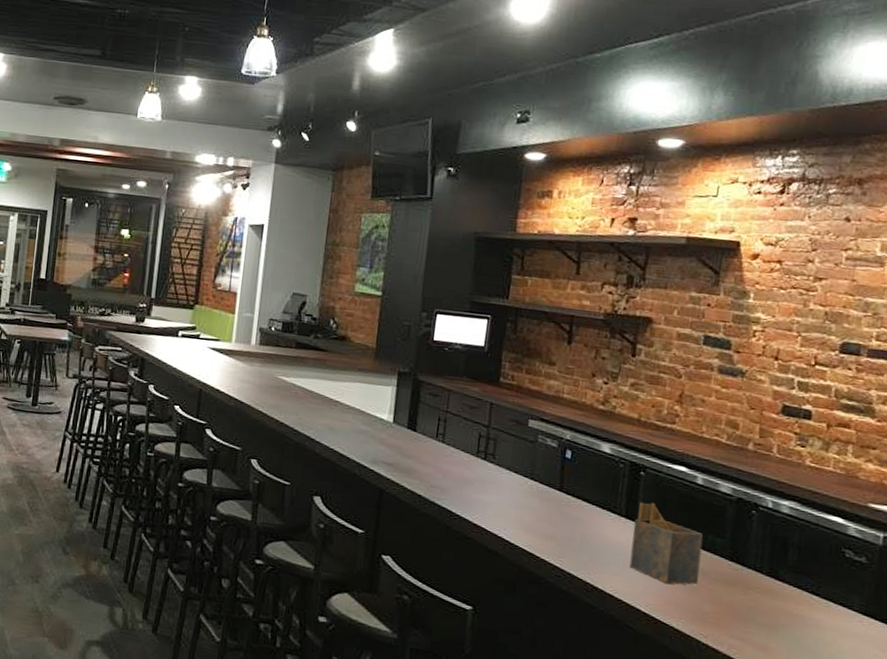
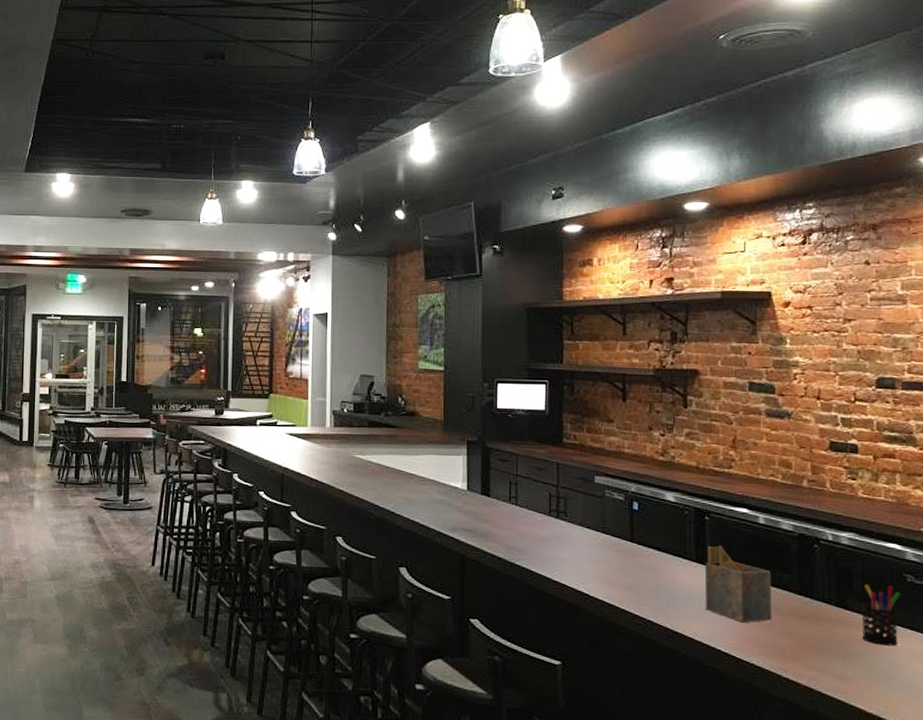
pen holder: none [790,555,837,622] -> present [861,584,901,646]

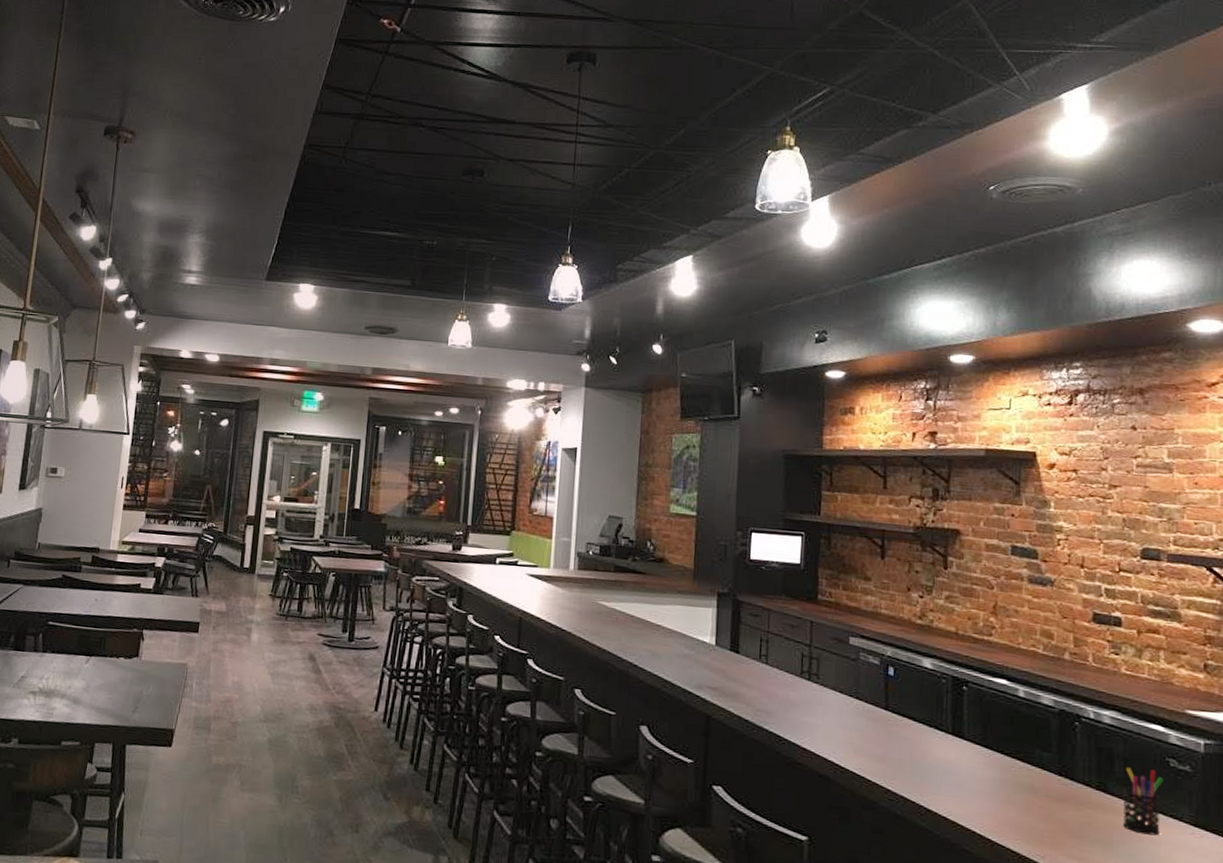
napkin holder: present [704,545,773,623] -> none [960,717,1031,803]

